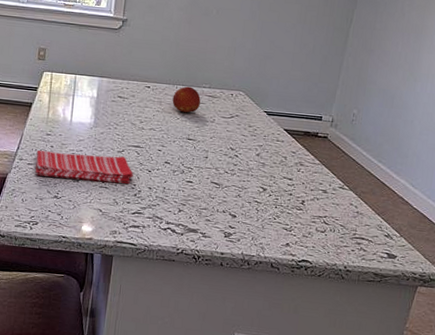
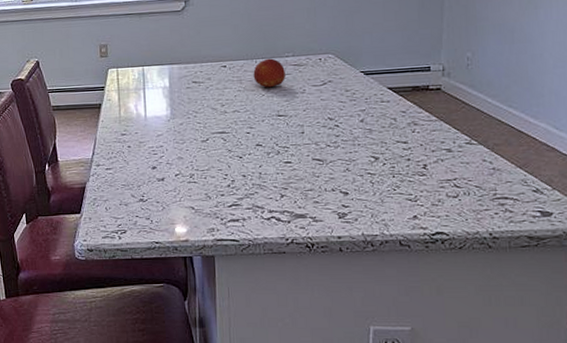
dish towel: present [35,150,134,184] -> none [113,146,224,180]

